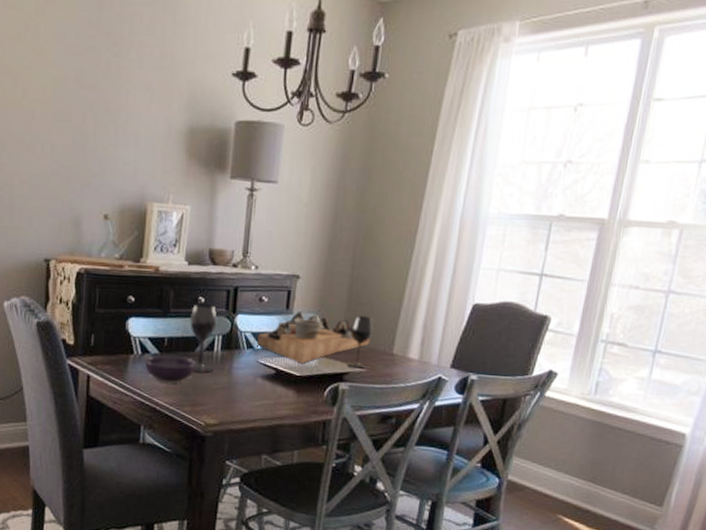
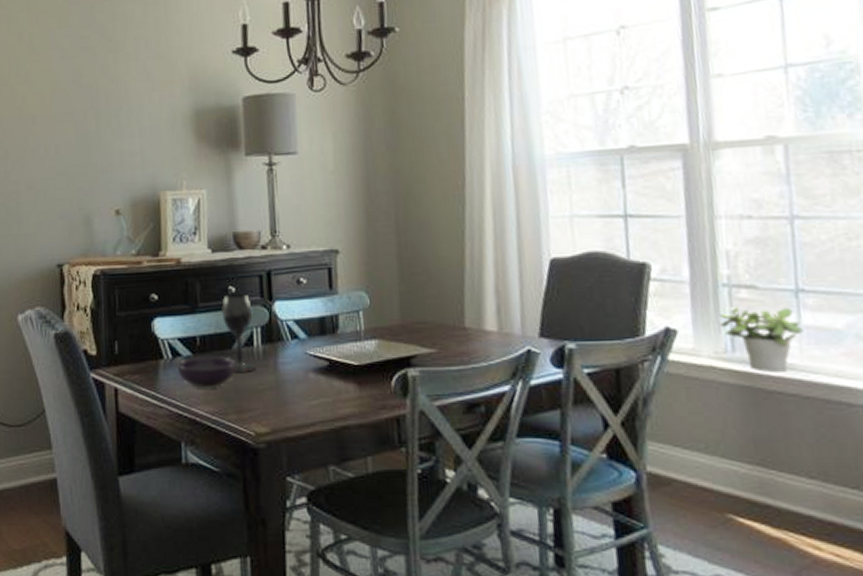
decorative tray: present [257,311,370,363] -> none [301,289,435,350]
wine glass: present [347,316,373,369] -> none [408,287,436,349]
potted plant: none [591,359,651,414] -> present [719,307,804,372]

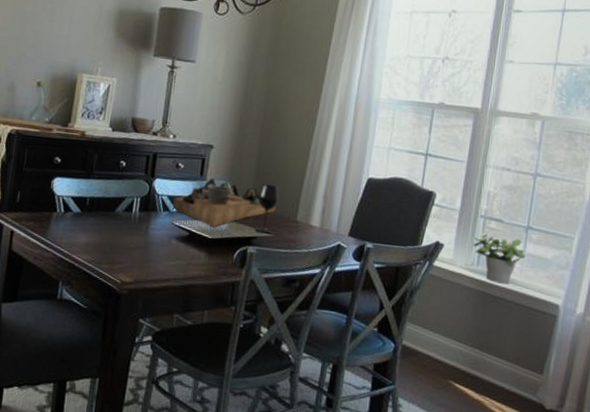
bowl: present [176,355,236,389] -> none [66,213,116,242]
wine glass: present [221,293,255,374] -> none [111,167,137,233]
decorative tray: none [301,289,435,350] -> present [173,177,276,227]
wine glass: none [408,287,436,349] -> present [254,184,279,234]

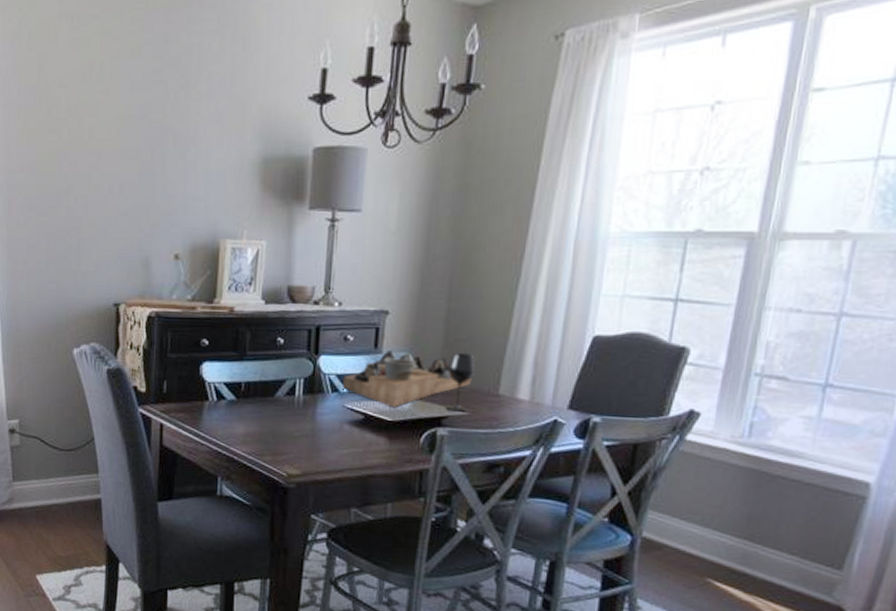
potted plant: present [473,233,526,285] -> none [743,396,822,459]

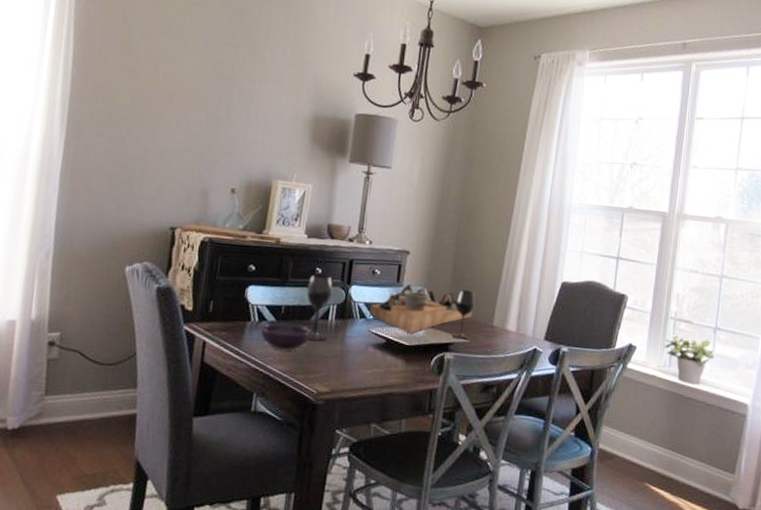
bowl: none [220,400,276,432] -> present [261,322,311,351]
wine glass: none [268,345,298,420] -> present [306,274,333,342]
potted plant: none [743,396,822,459] -> present [664,335,715,385]

